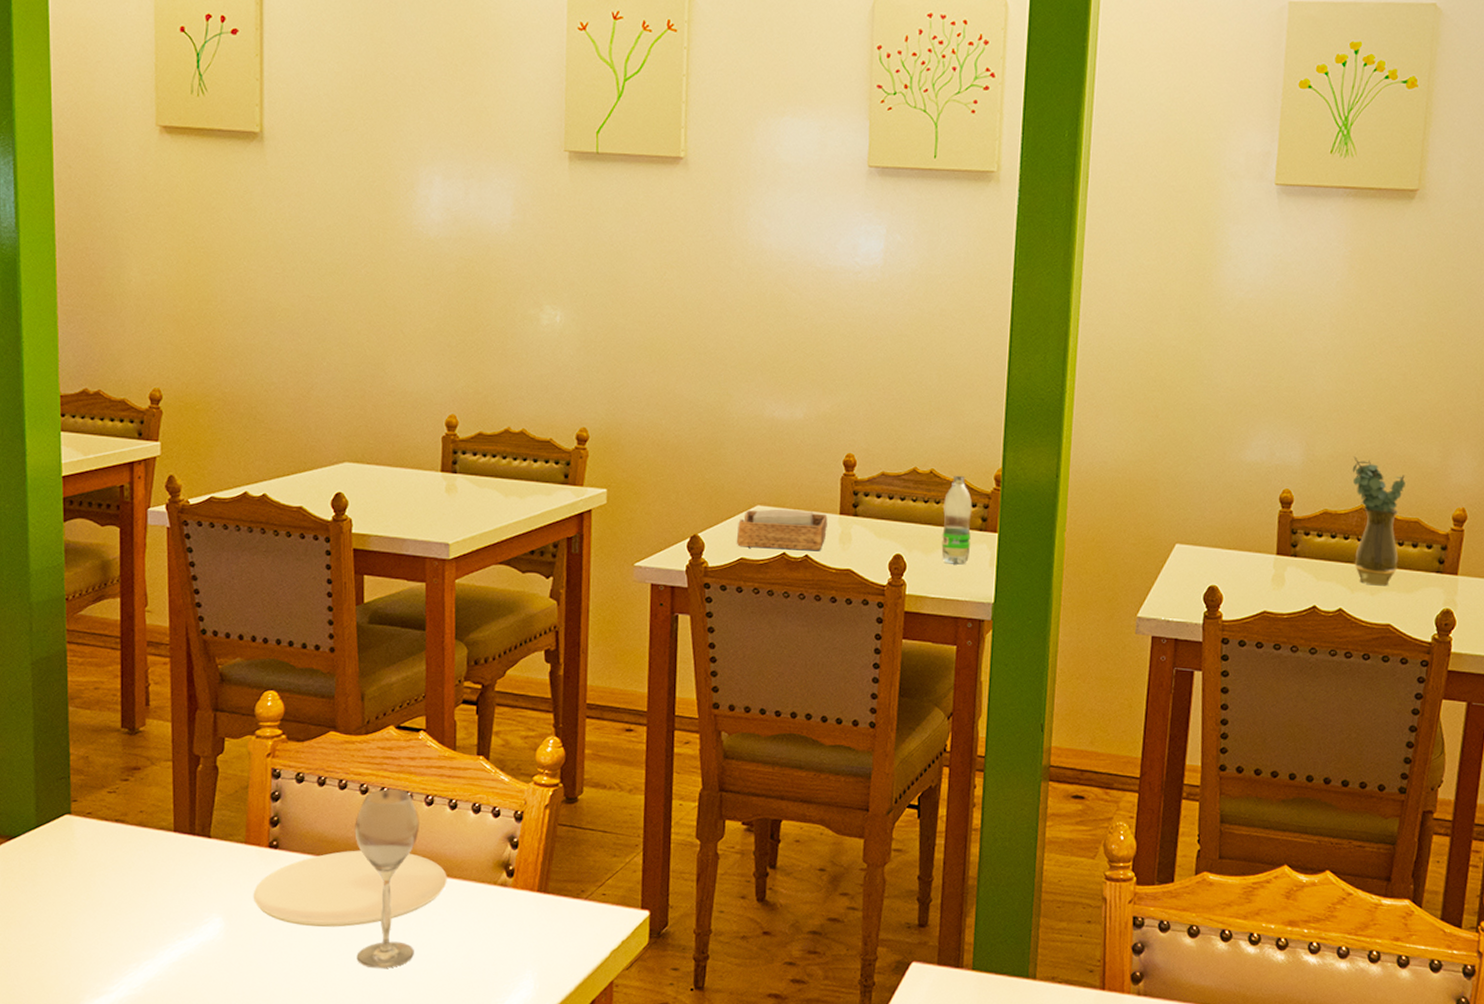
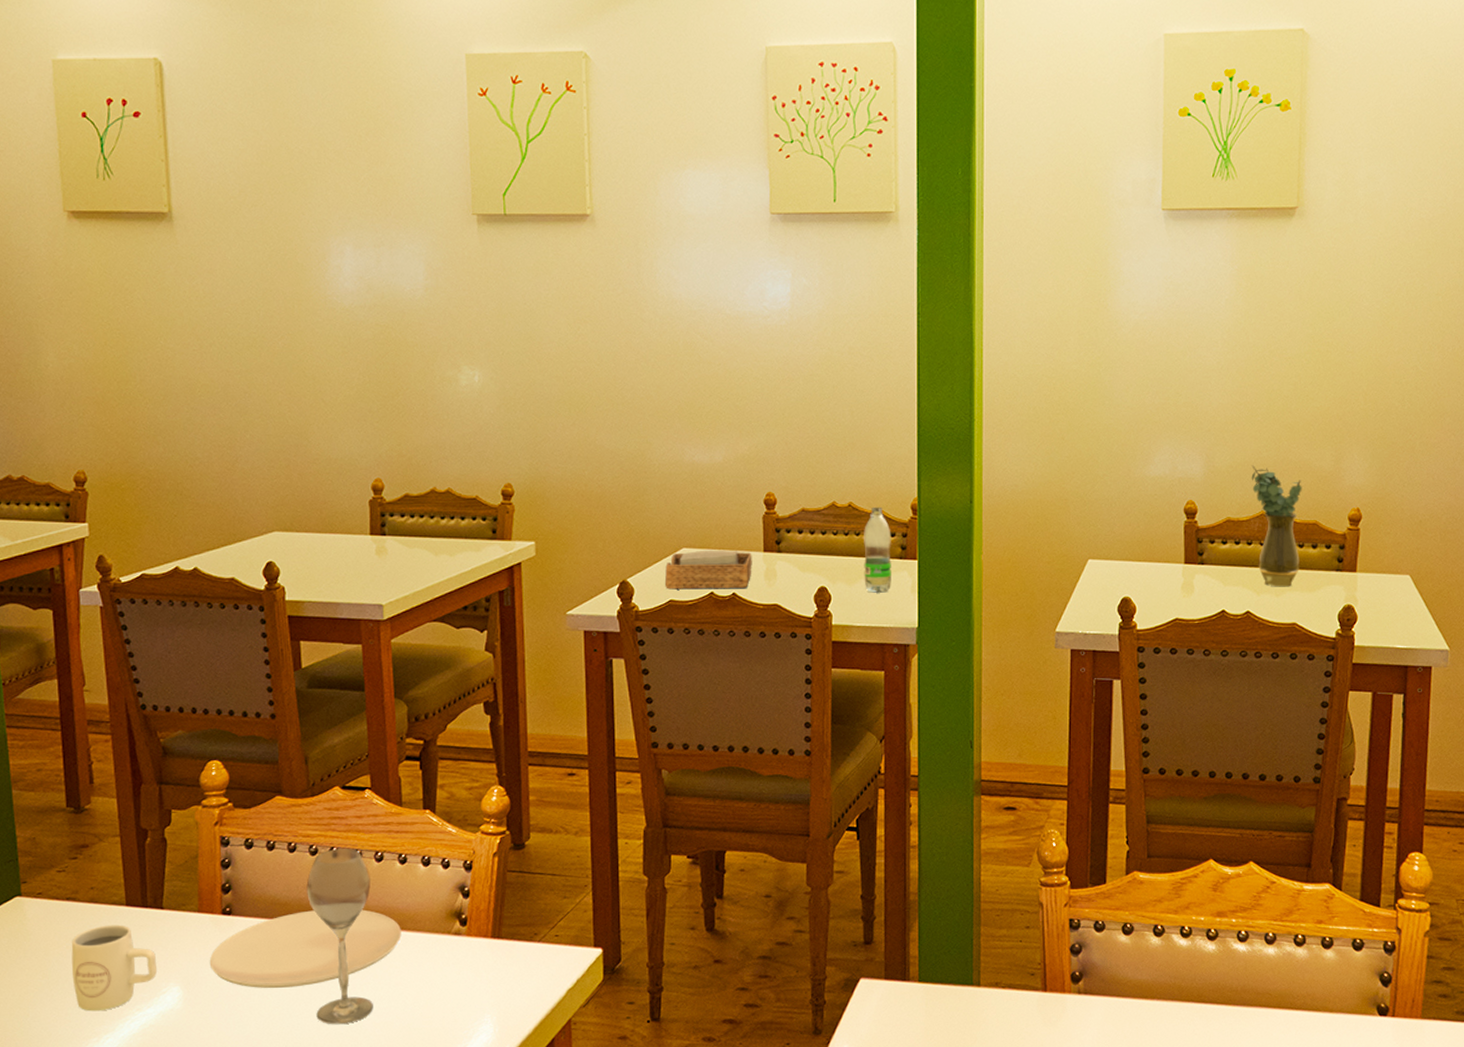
mug: none [116,850,201,937] -> present [71,925,158,1012]

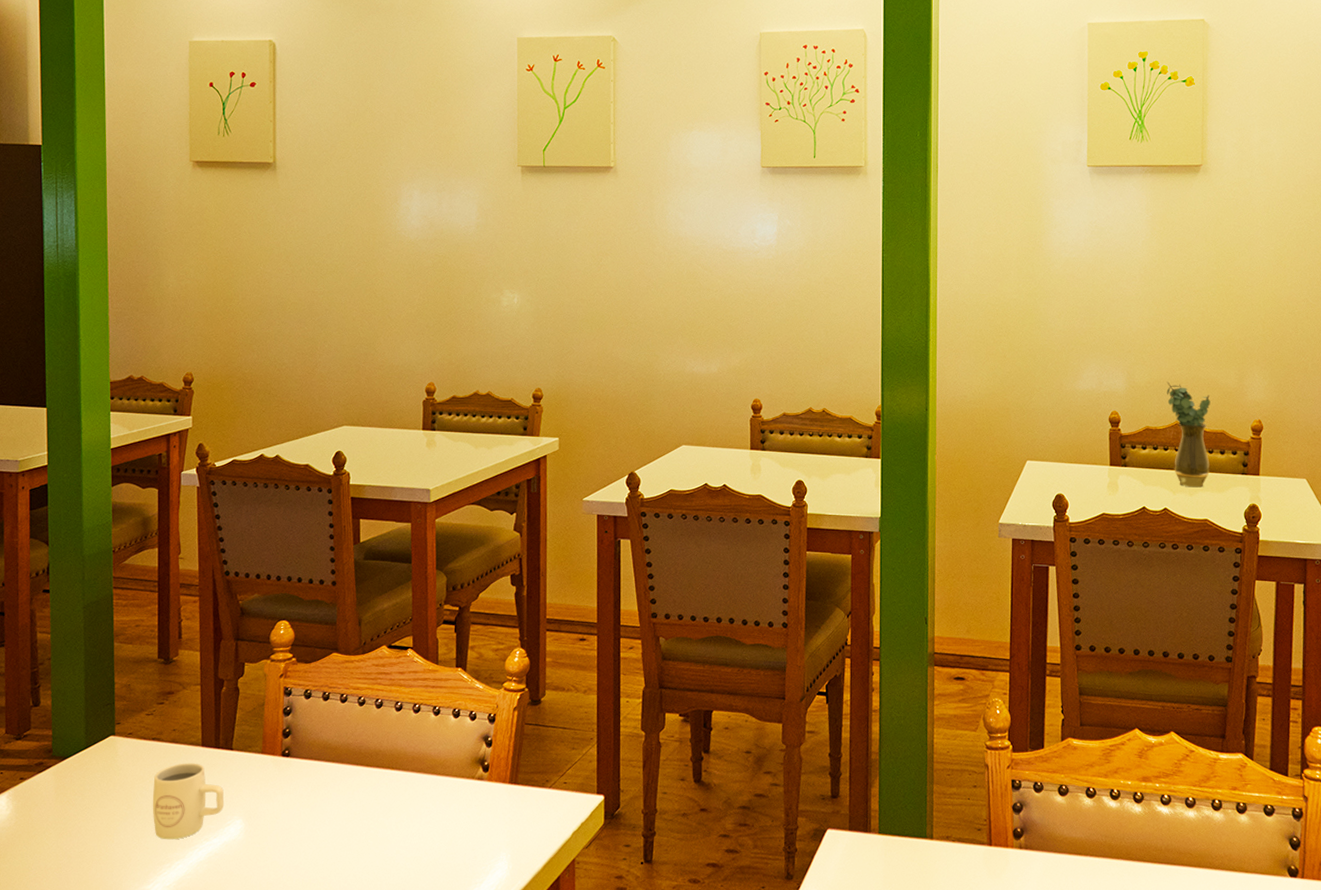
plate: present [209,909,402,989] -> none [268,754,433,824]
wineglass: present [306,848,373,1025] -> none [354,700,409,858]
napkin holder: present [665,550,752,590] -> none [667,447,741,481]
bottle: present [864,506,891,593] -> none [835,412,859,487]

